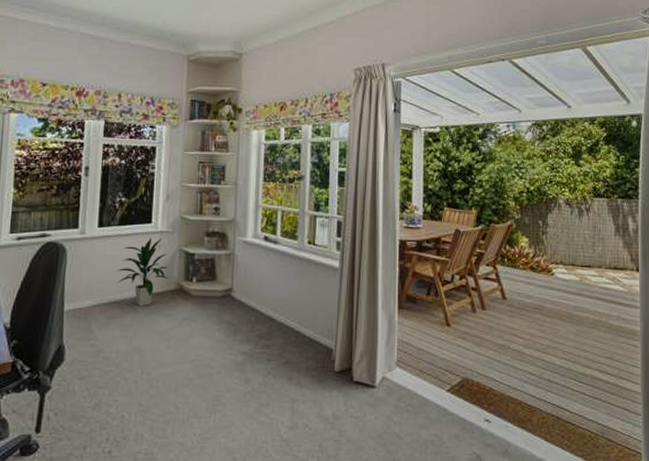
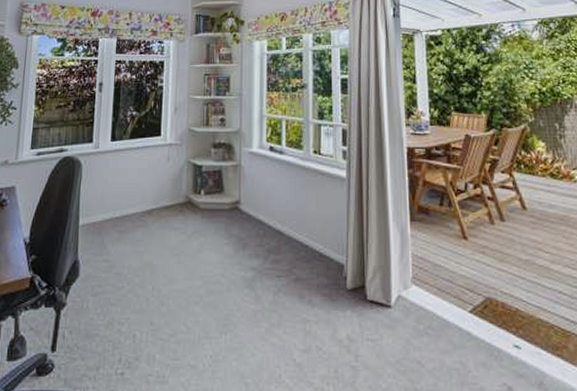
indoor plant: present [116,238,170,307] -> none [127,150,179,221]

